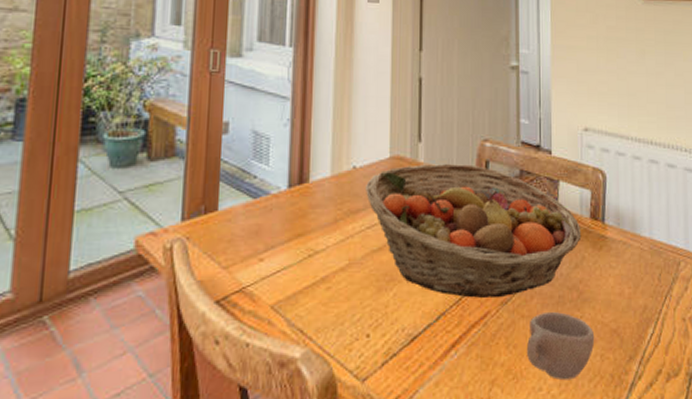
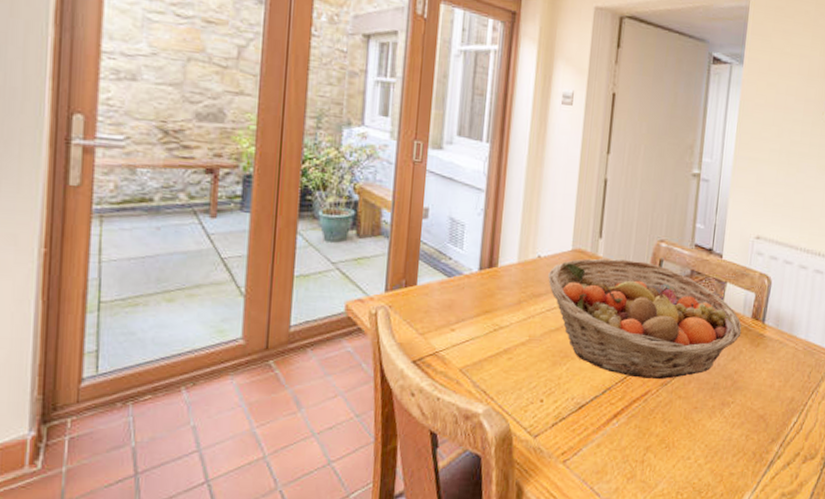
cup: present [527,312,595,381] -> none [680,396,743,453]

